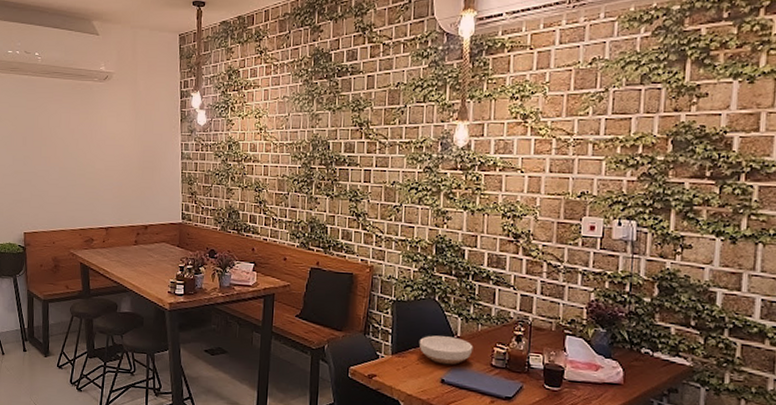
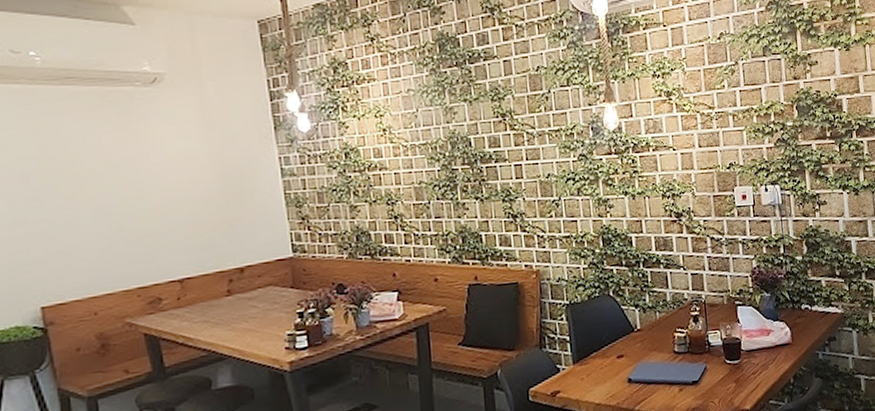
bowl: present [419,335,473,365] -> none [599,330,655,363]

